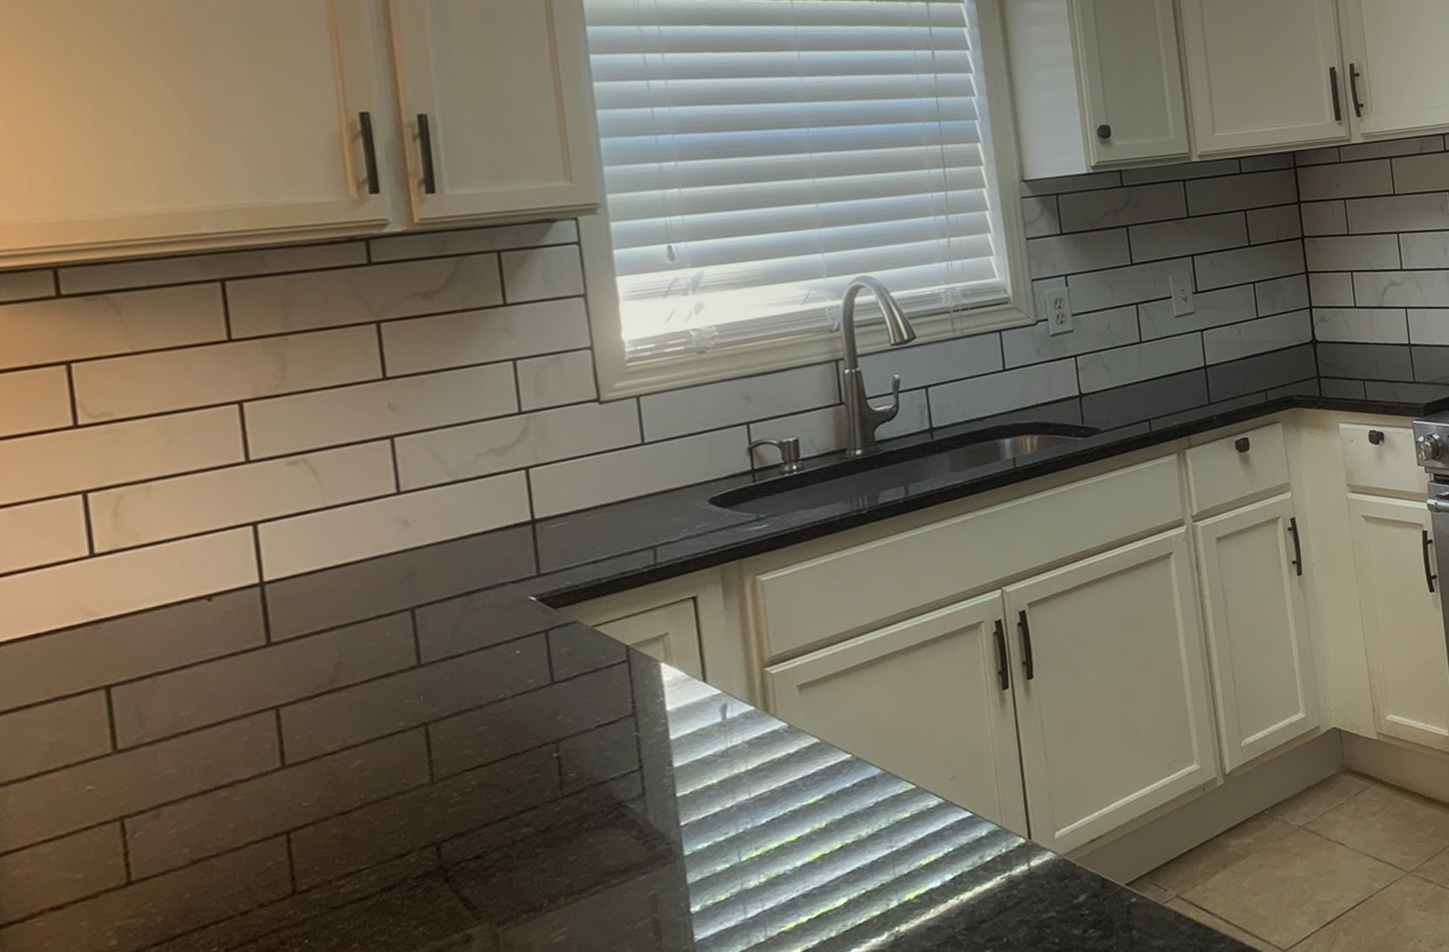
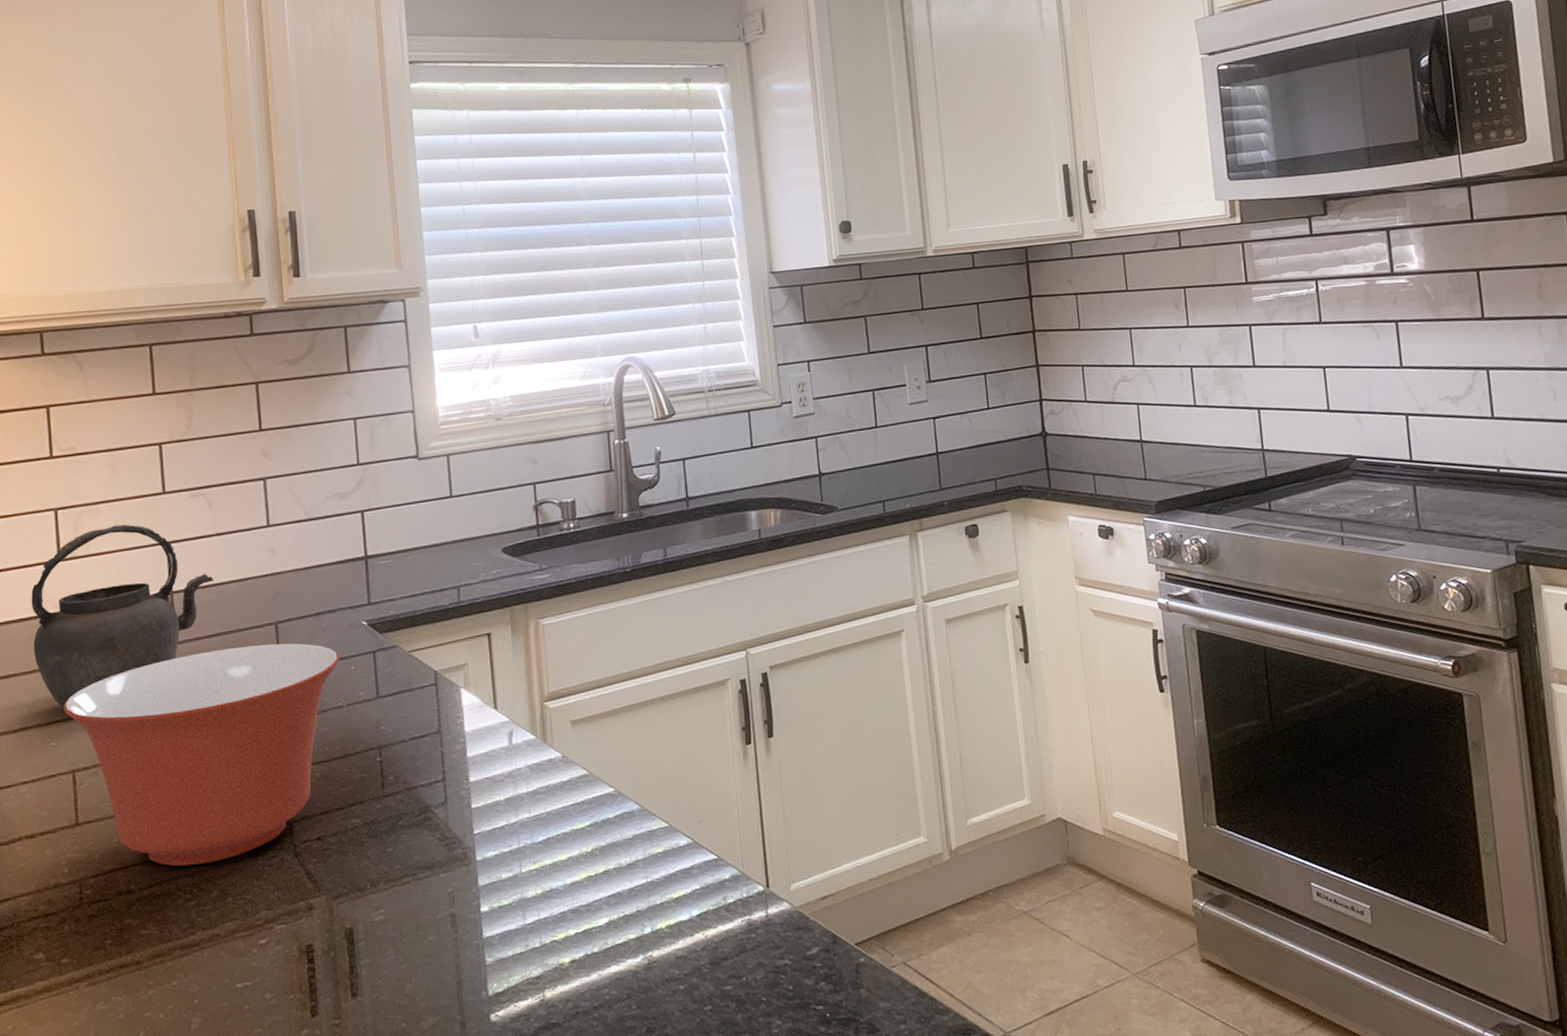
kettle: none [49,504,324,744] -> present [31,524,215,711]
mixing bowl: none [103,629,500,917] -> present [63,643,339,867]

